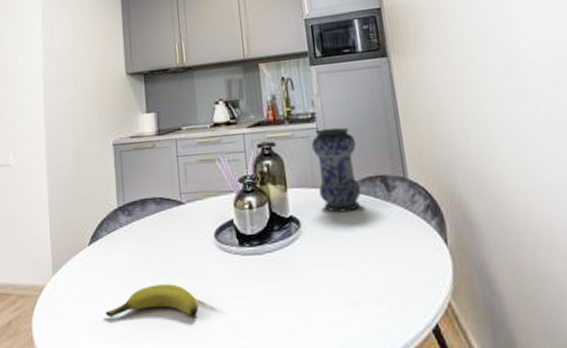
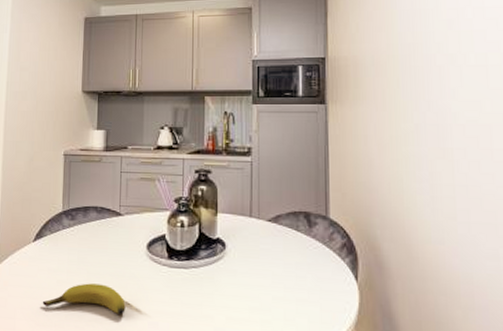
vase: present [311,127,361,213] -> none [244,163,285,241]

